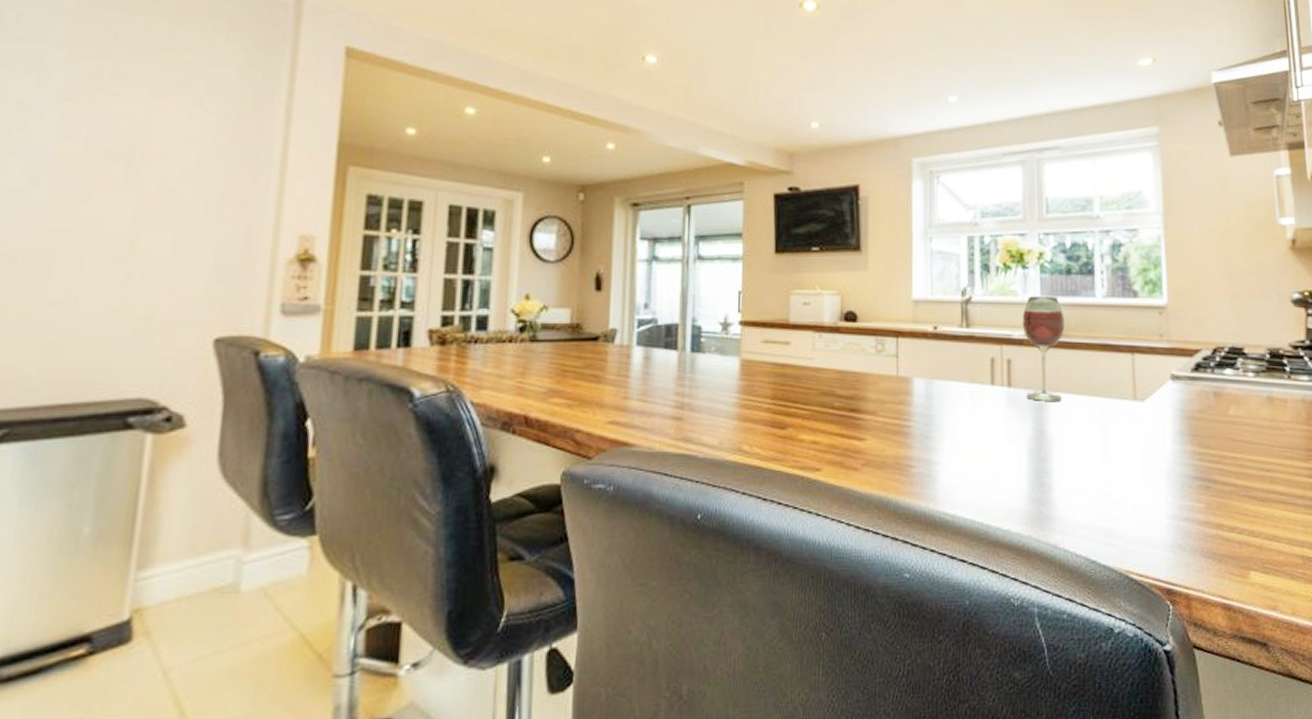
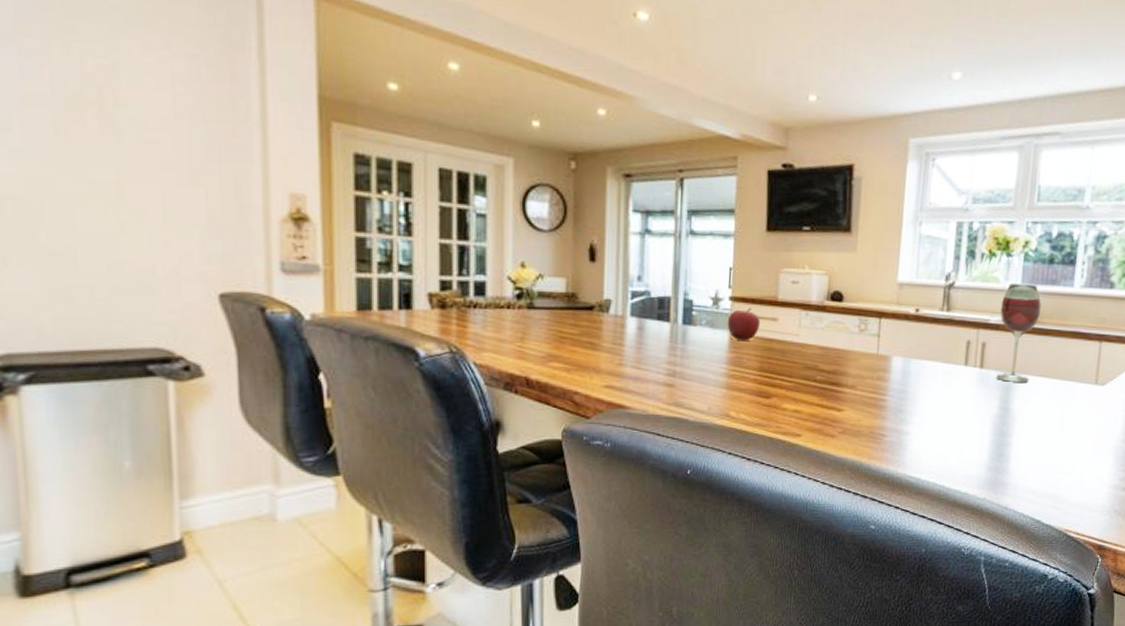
fruit: none [737,332,772,366] -> present [727,308,761,340]

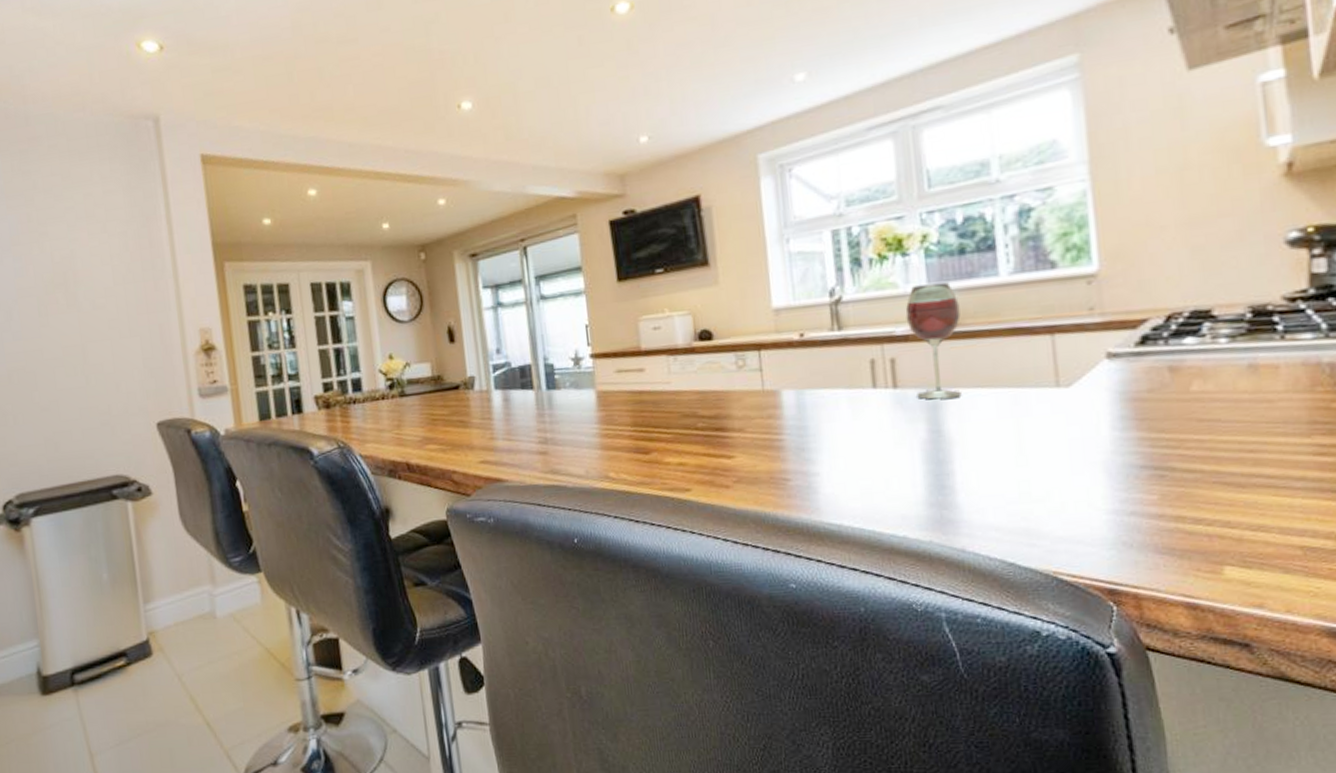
fruit: present [727,308,761,340] -> none [591,363,627,398]

